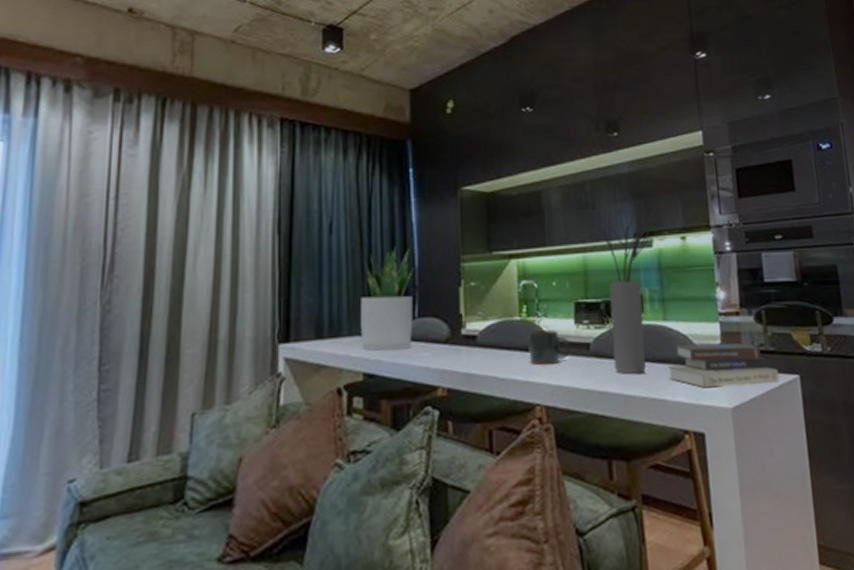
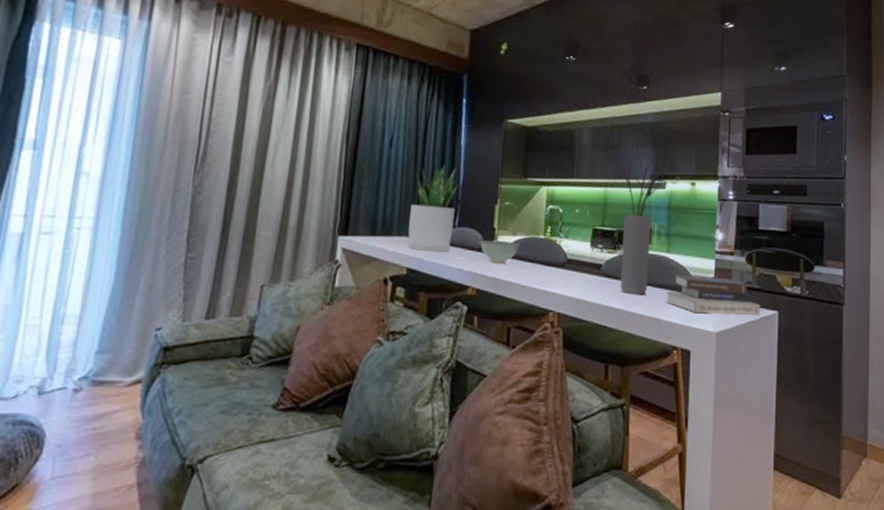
bowl: none [446,328,493,357] -> present [480,240,520,265]
mug: present [528,330,572,366] -> none [548,249,585,280]

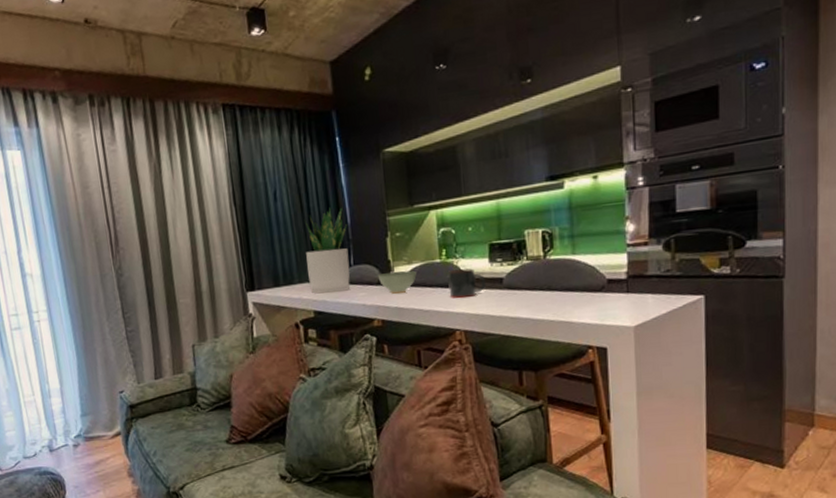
mug: none [548,249,585,280] -> present [448,268,487,299]
vase: present [620,151,673,295] -> none [512,150,569,302]
books: present [666,273,761,316] -> none [575,270,684,311]

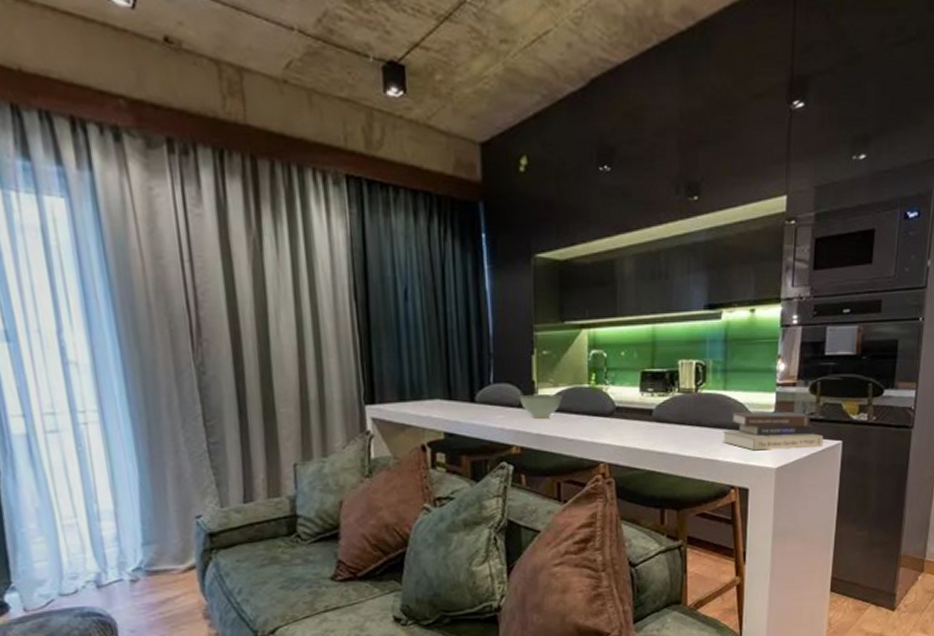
planter: present [305,207,350,294] -> none [439,314,489,414]
mug: present [448,268,487,299] -> none [595,397,636,429]
books: none [575,270,684,311] -> present [722,411,824,451]

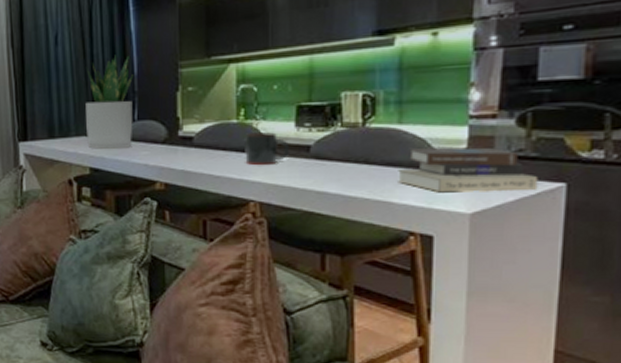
planter: none [439,314,489,414] -> present [85,55,133,150]
bowl: present [519,394,563,420] -> none [163,130,210,156]
mug: none [595,397,636,429] -> present [245,132,290,166]

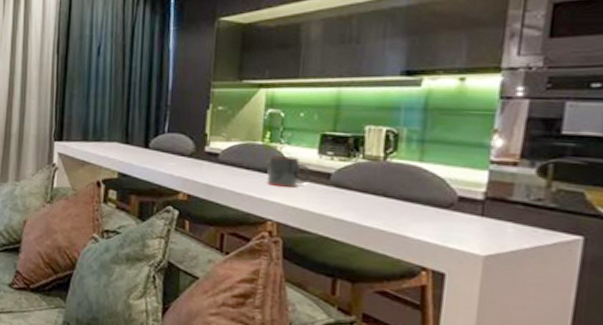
planter: present [85,55,133,150] -> none [118,69,167,158]
books: present [398,147,539,193] -> none [414,186,556,241]

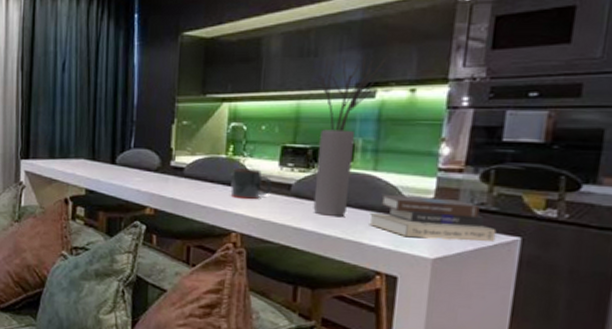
vase: none [354,43,434,208] -> present [313,56,387,216]
books: none [414,186,556,241] -> present [369,193,497,243]

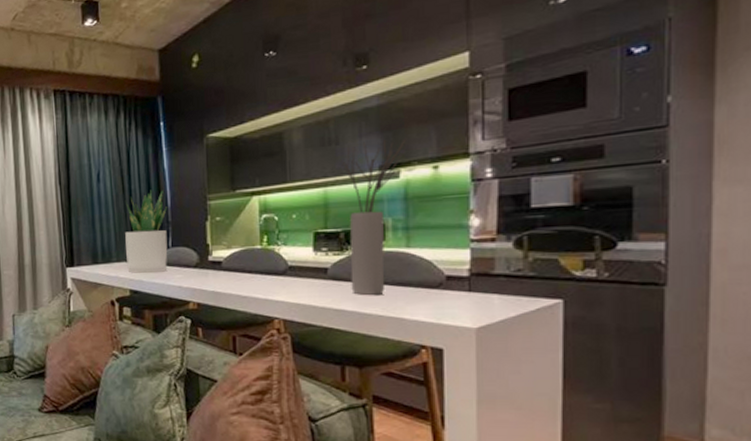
planter: none [85,85,133,174] -> present [125,189,168,274]
mug: present [230,168,273,200] -> none [268,256,310,287]
books: present [369,193,497,243] -> none [408,268,537,310]

